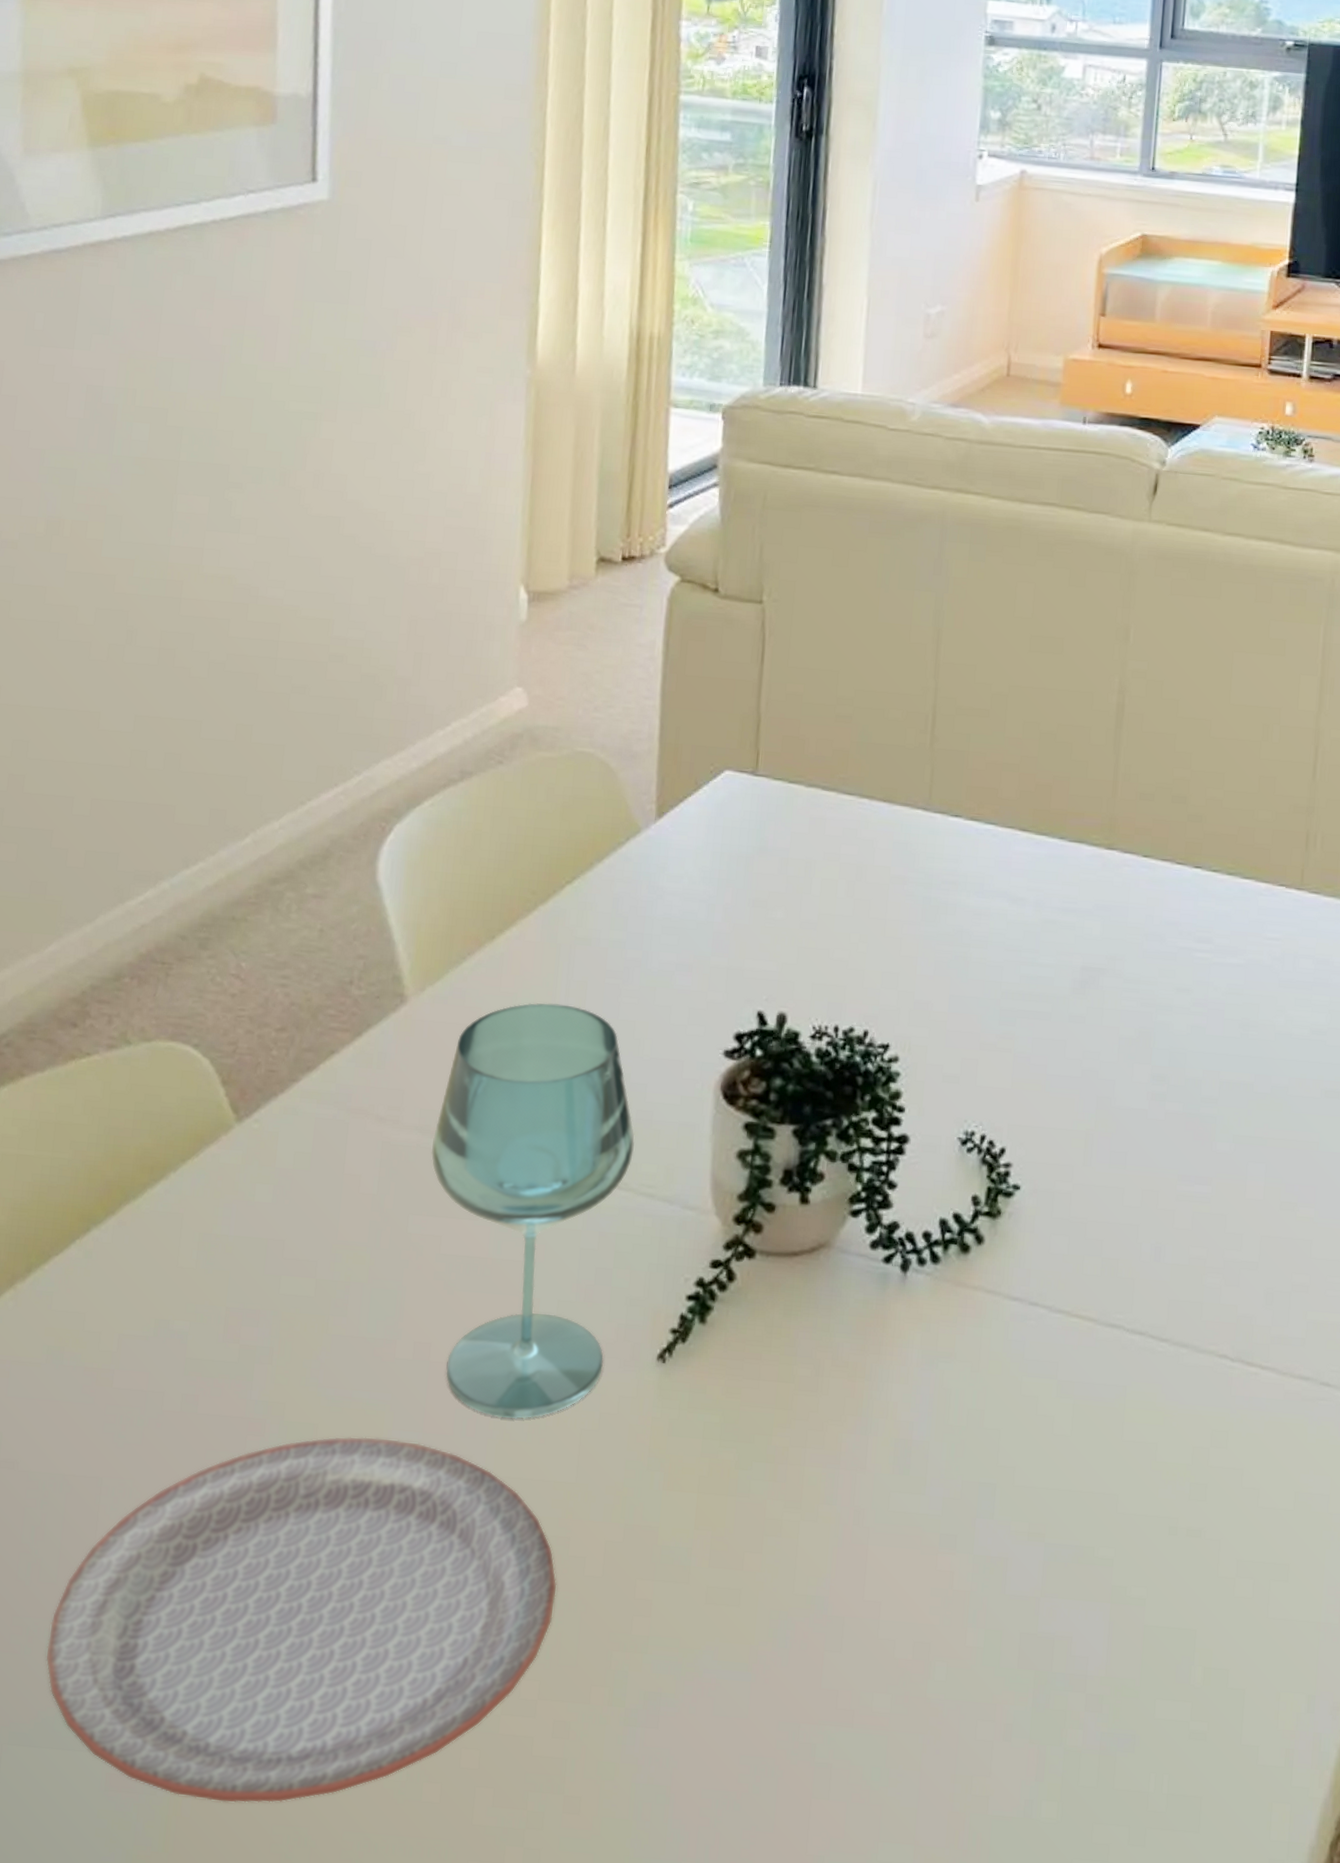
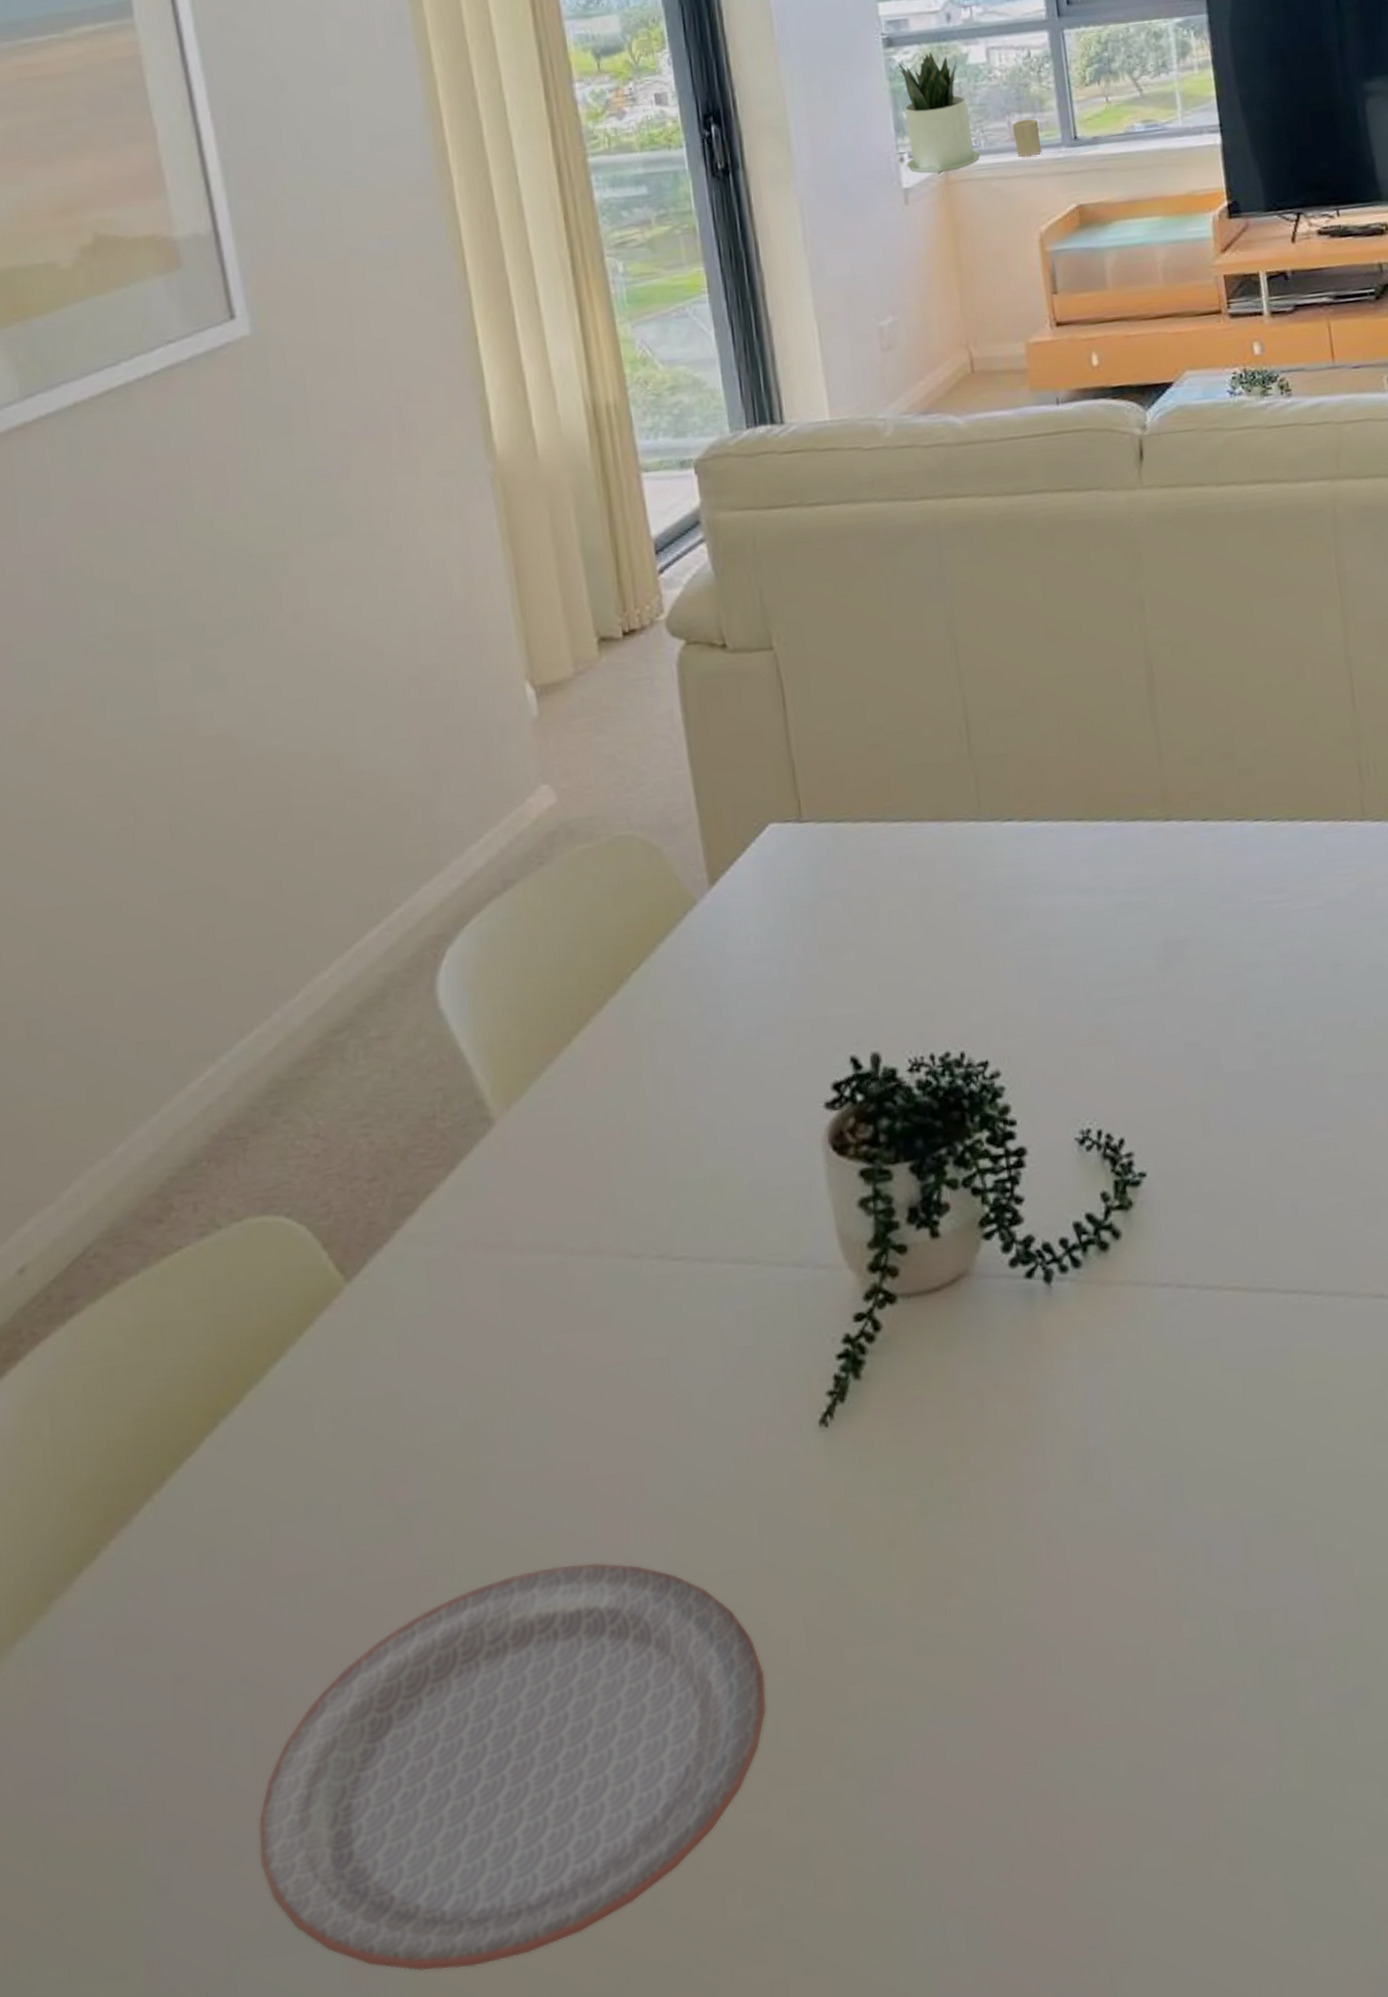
wine glass: present [431,1003,635,1419] -> none [549,1091,767,1519]
planter: none [984,57,1059,177] -> present [898,51,981,174]
candle: none [1093,141,1120,179] -> present [1012,118,1042,158]

